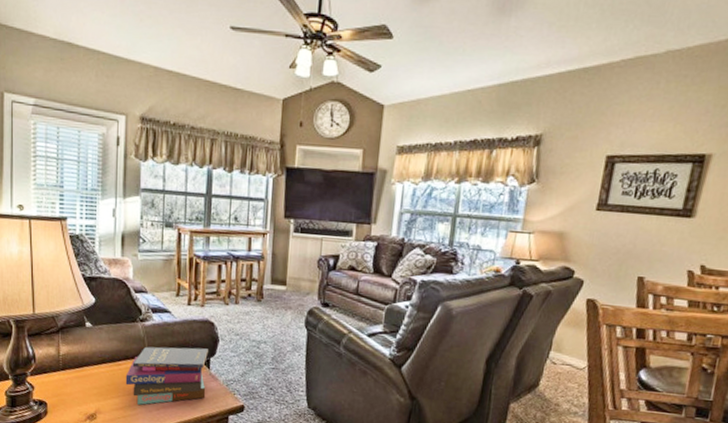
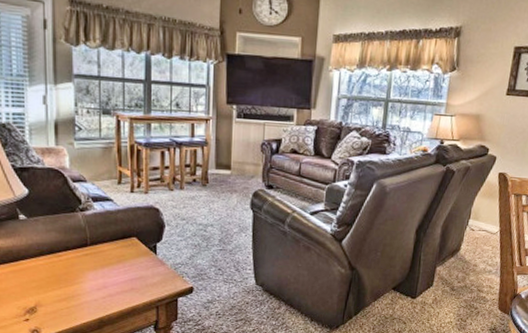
books: present [125,346,208,405] -> none [67,234,154,294]

